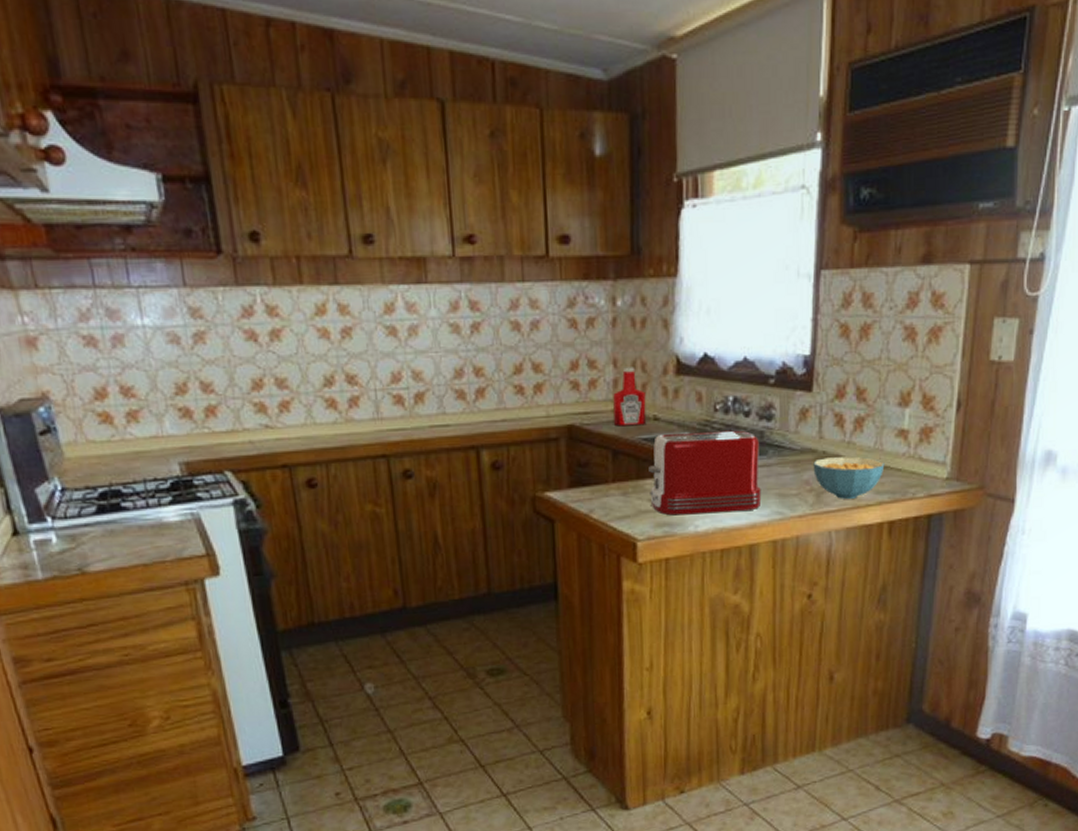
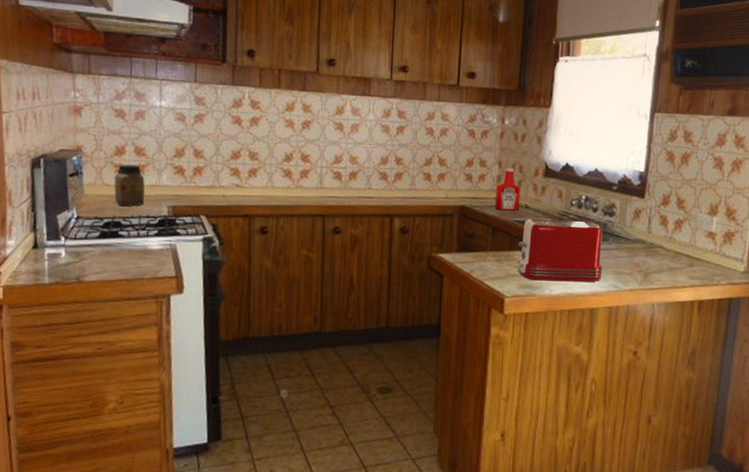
jar: none [100,411,147,469] -> present [114,164,145,207]
cereal bowl: present [813,456,885,499] -> none [643,248,697,280]

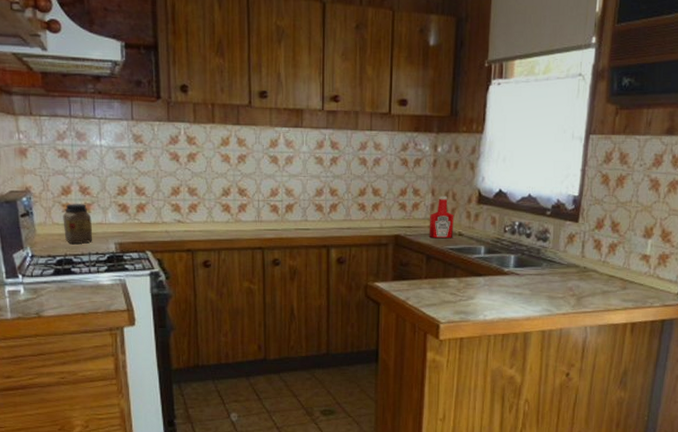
toaster: present [517,219,603,282] -> none [452,246,536,307]

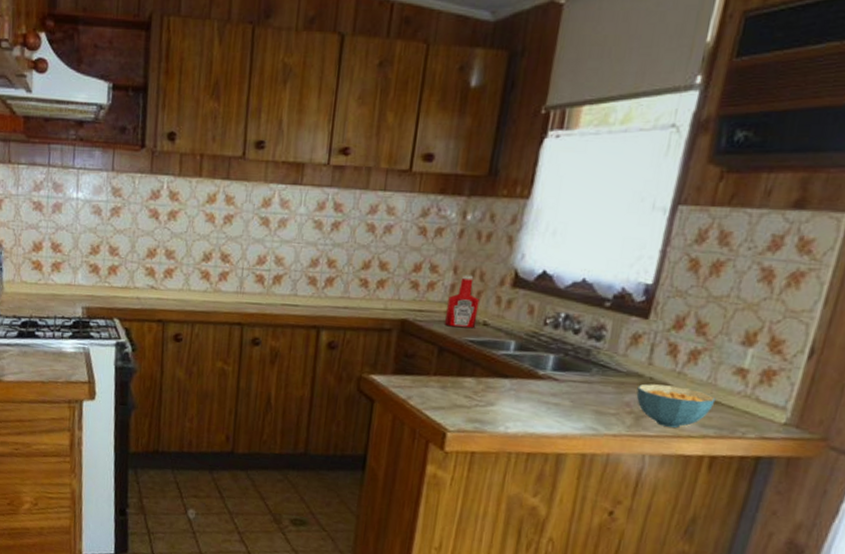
jar: present [63,204,93,245] -> none [31,261,61,306]
cereal bowl: none [576,272,631,304] -> present [636,383,716,428]

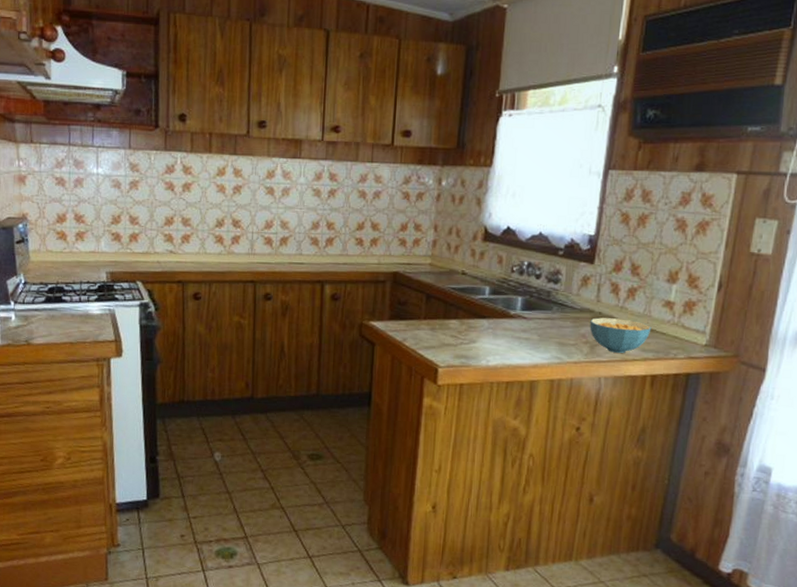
ketchup bottle: present [445,274,480,329] -> none [430,232,457,278]

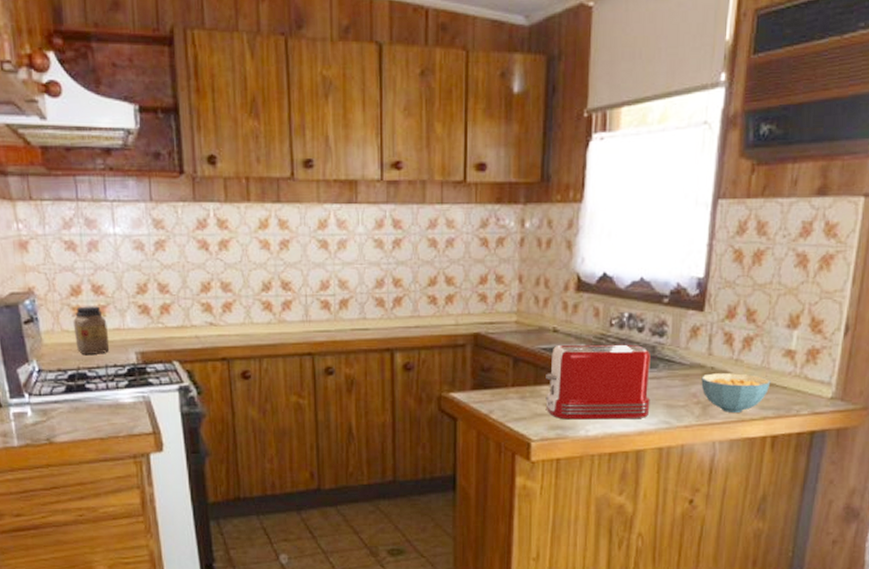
jar: none [56,231,85,273] -> present [73,306,110,356]
toaster: none [453,286,546,353] -> present [545,344,651,420]

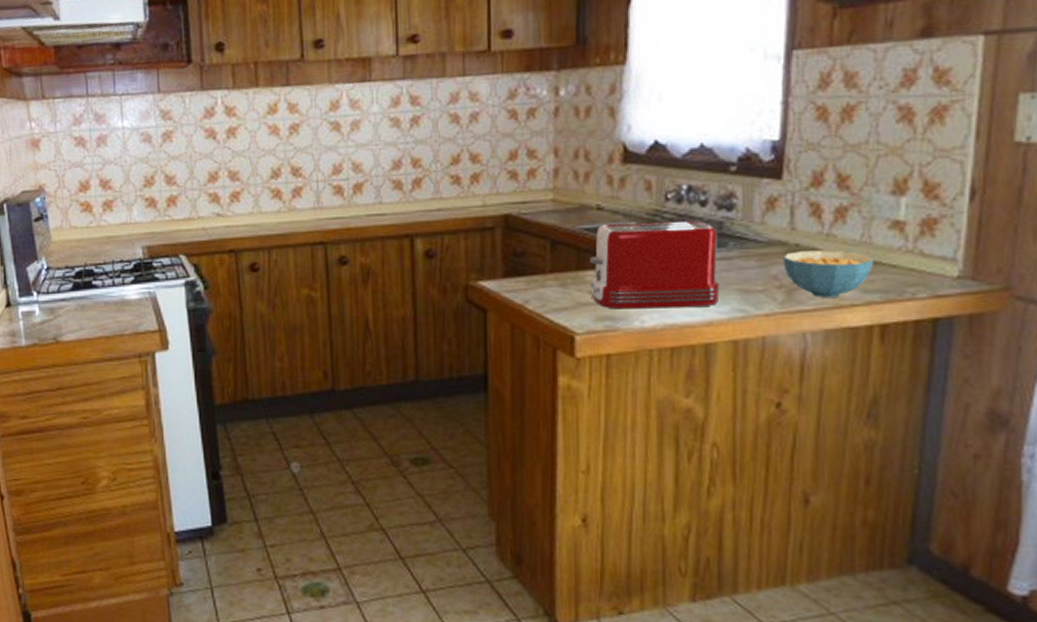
jar: present [73,306,110,356] -> none [81,201,117,252]

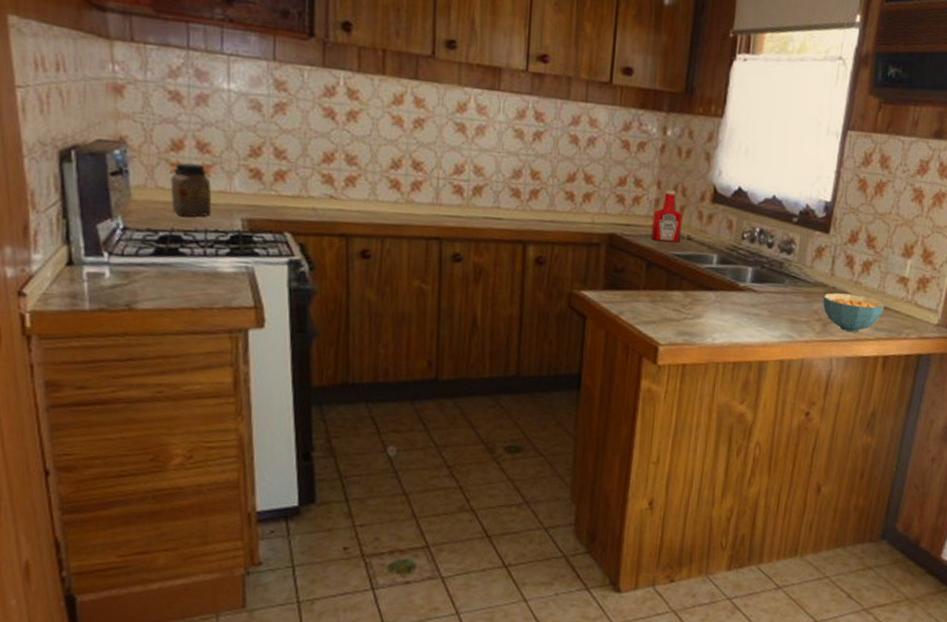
jar: none [81,201,117,252] -> present [170,163,212,217]
ketchup bottle: none [553,155,589,216] -> present [652,189,683,243]
toaster: present [590,220,720,309] -> none [676,253,778,331]

